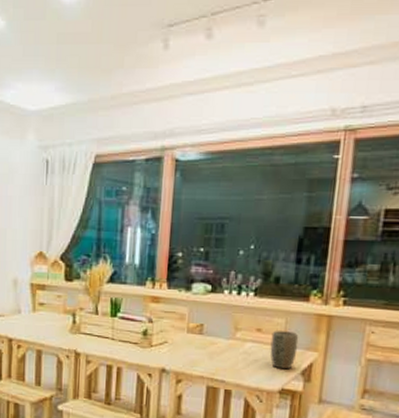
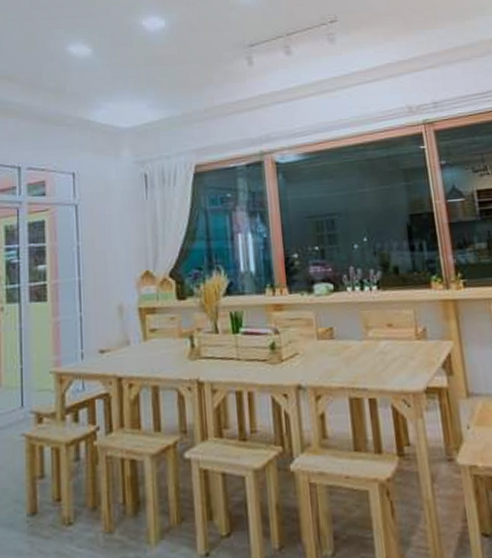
plant pot: present [270,331,299,370] -> none [403,322,433,365]

